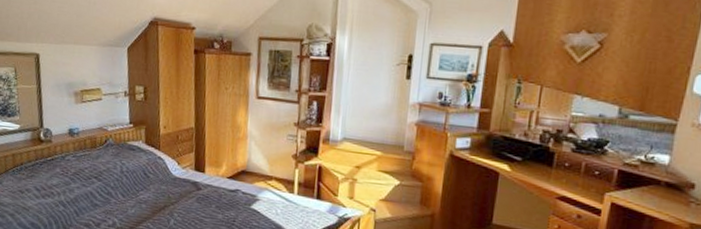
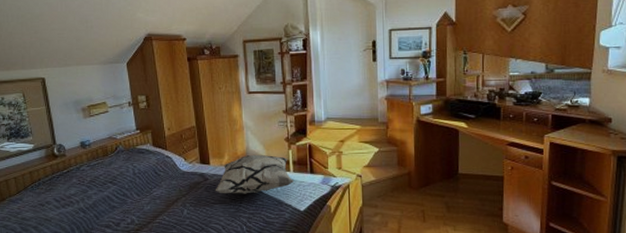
decorative pillow: none [207,168,298,213] -> present [215,154,295,194]

